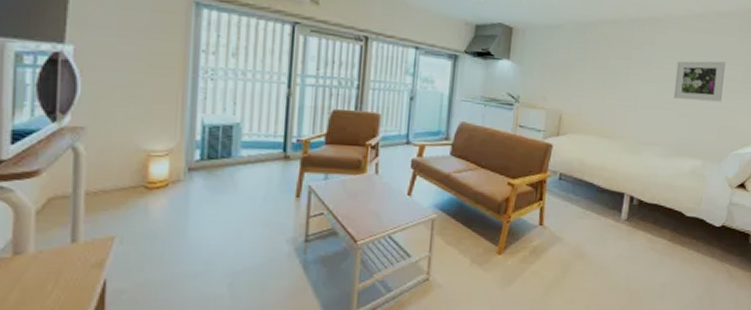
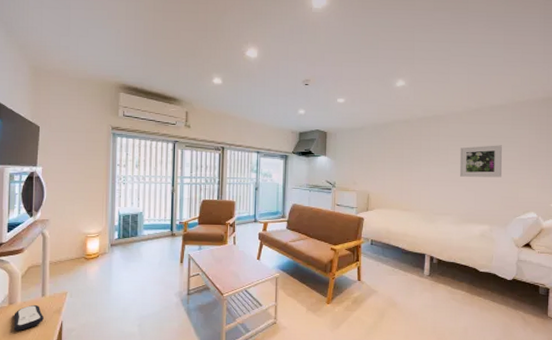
remote control: none [21,254,74,294] -> present [13,304,44,331]

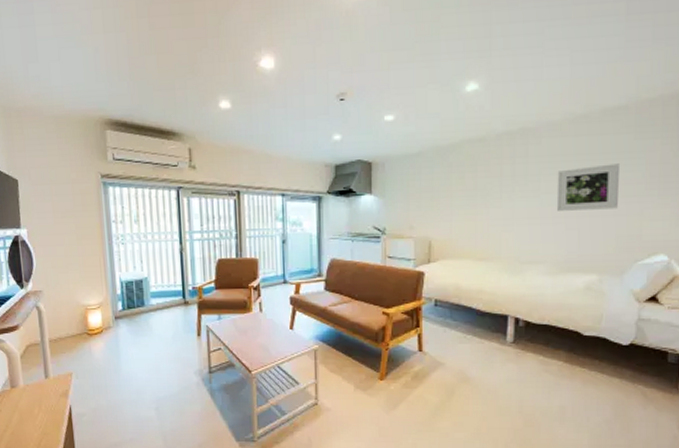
remote control: present [13,304,44,331] -> none [17,387,50,416]

